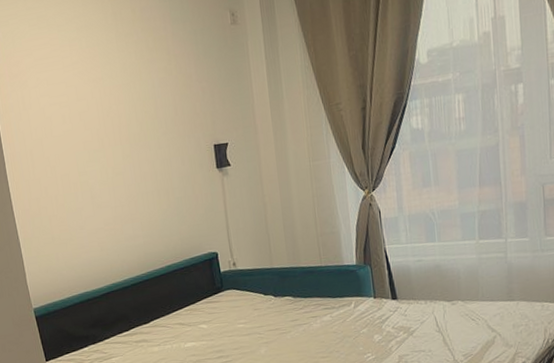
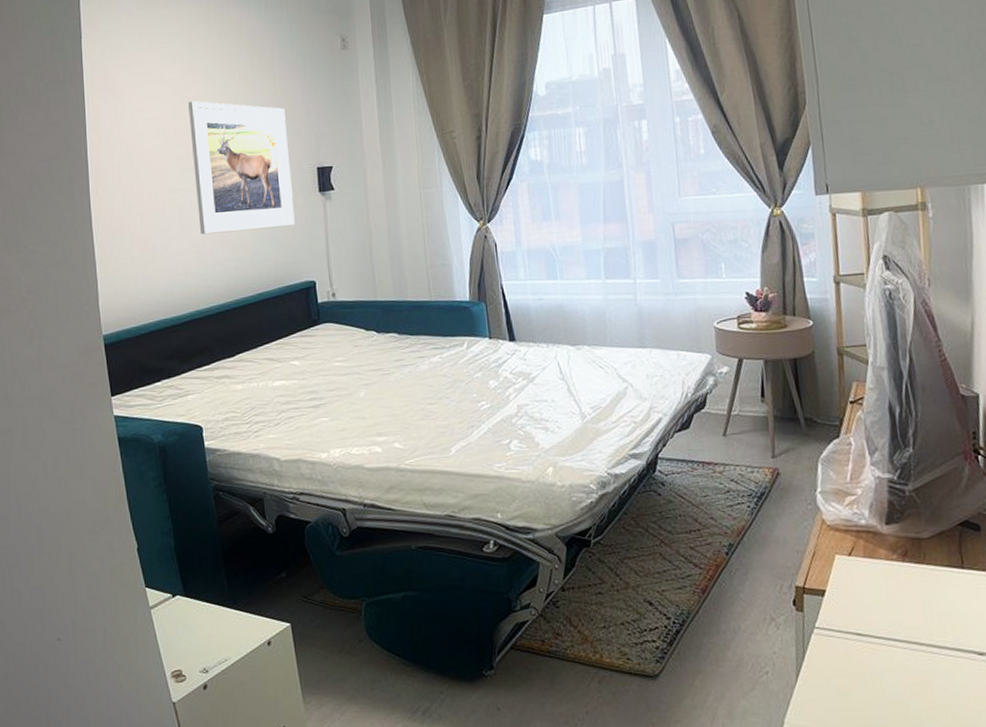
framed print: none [90,83,196,214] -> present [188,100,295,235]

